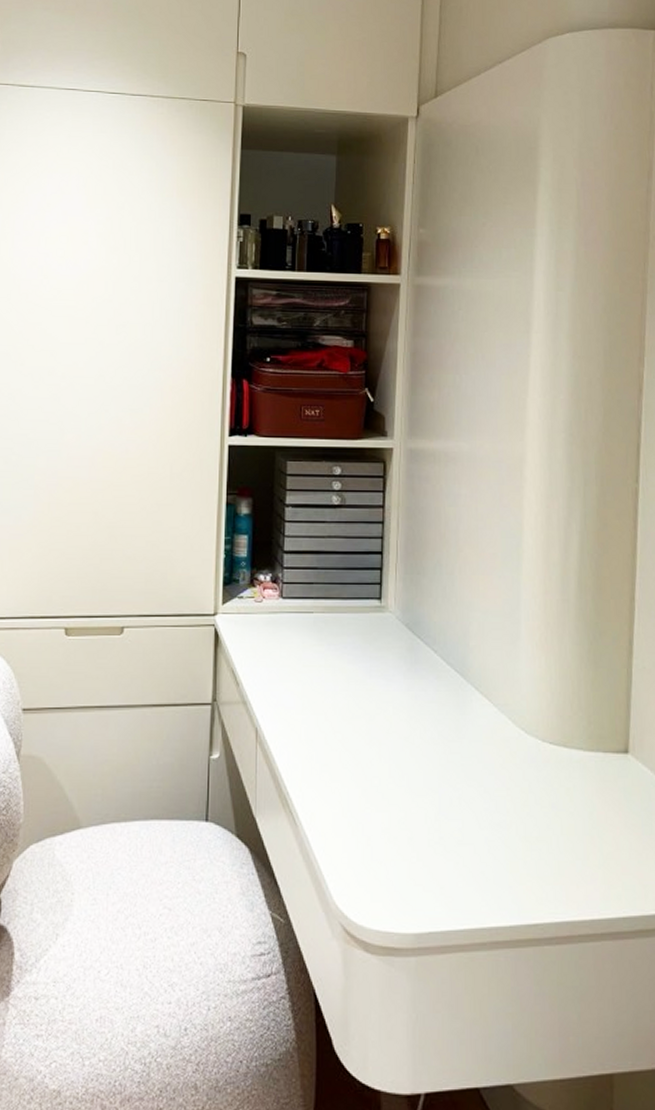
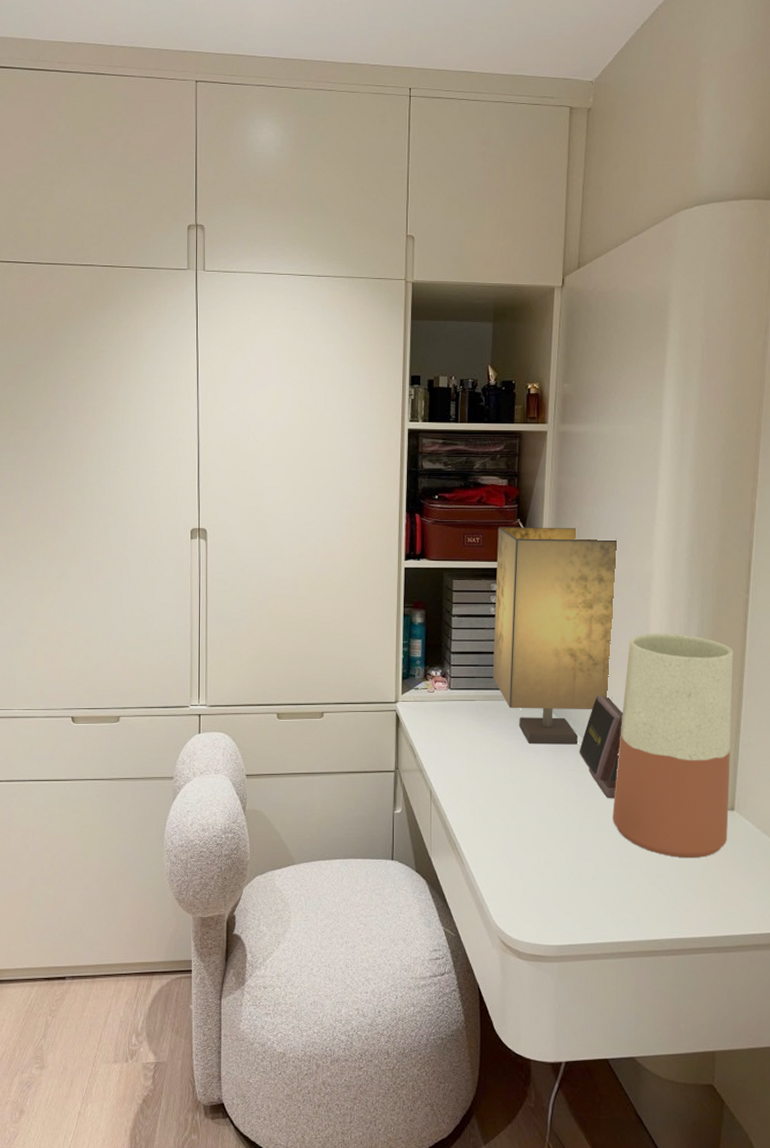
table lamp: none [334,397,483,669] -> present [493,527,617,745]
jewelry box: none [440,607,493,739] -> present [579,695,623,799]
vase: none [481,529,623,815] -> present [613,633,734,857]

